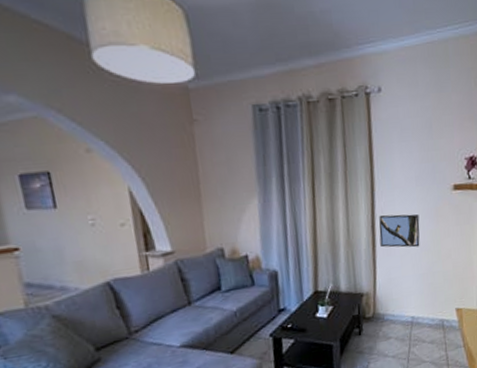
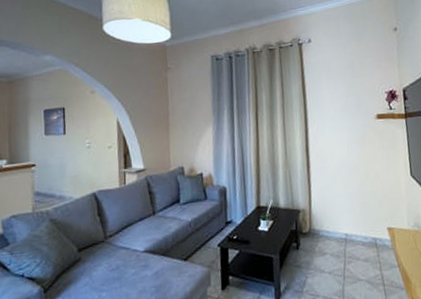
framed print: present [379,214,420,248] -> none [312,139,350,169]

